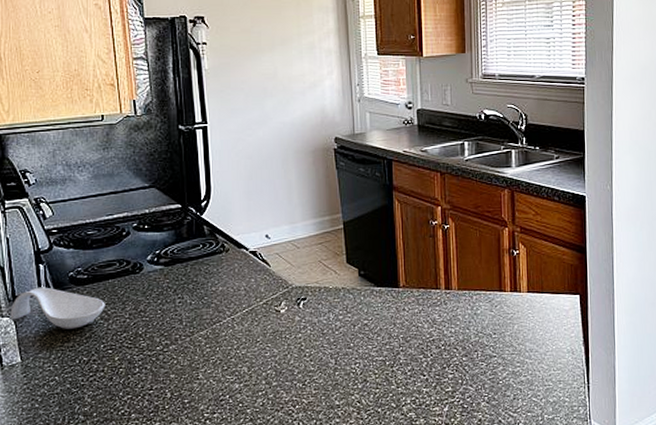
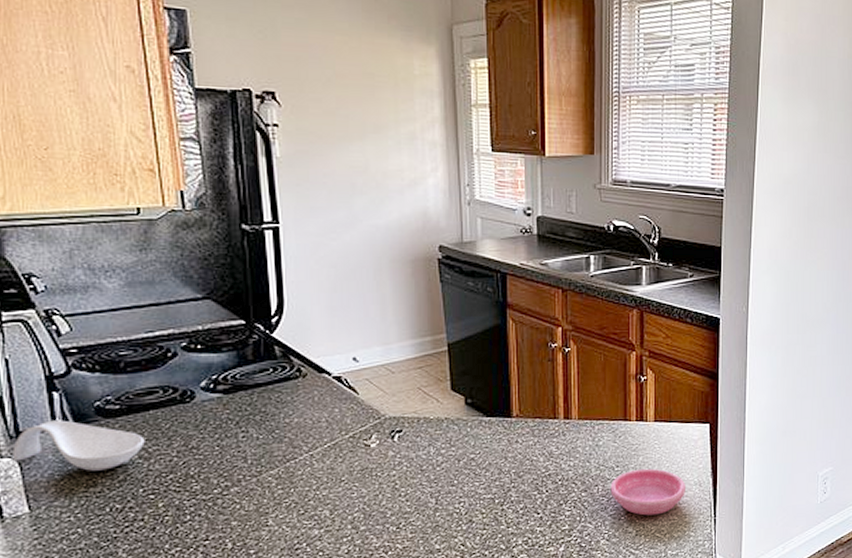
saucer: none [488,336,559,381] -> present [610,468,685,516]

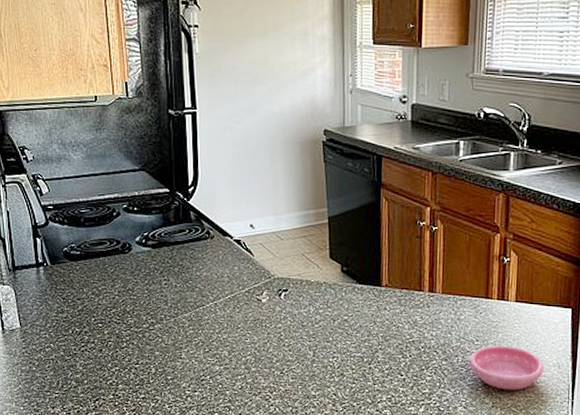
spoon rest: present [12,420,145,471] -> none [10,259,96,301]

